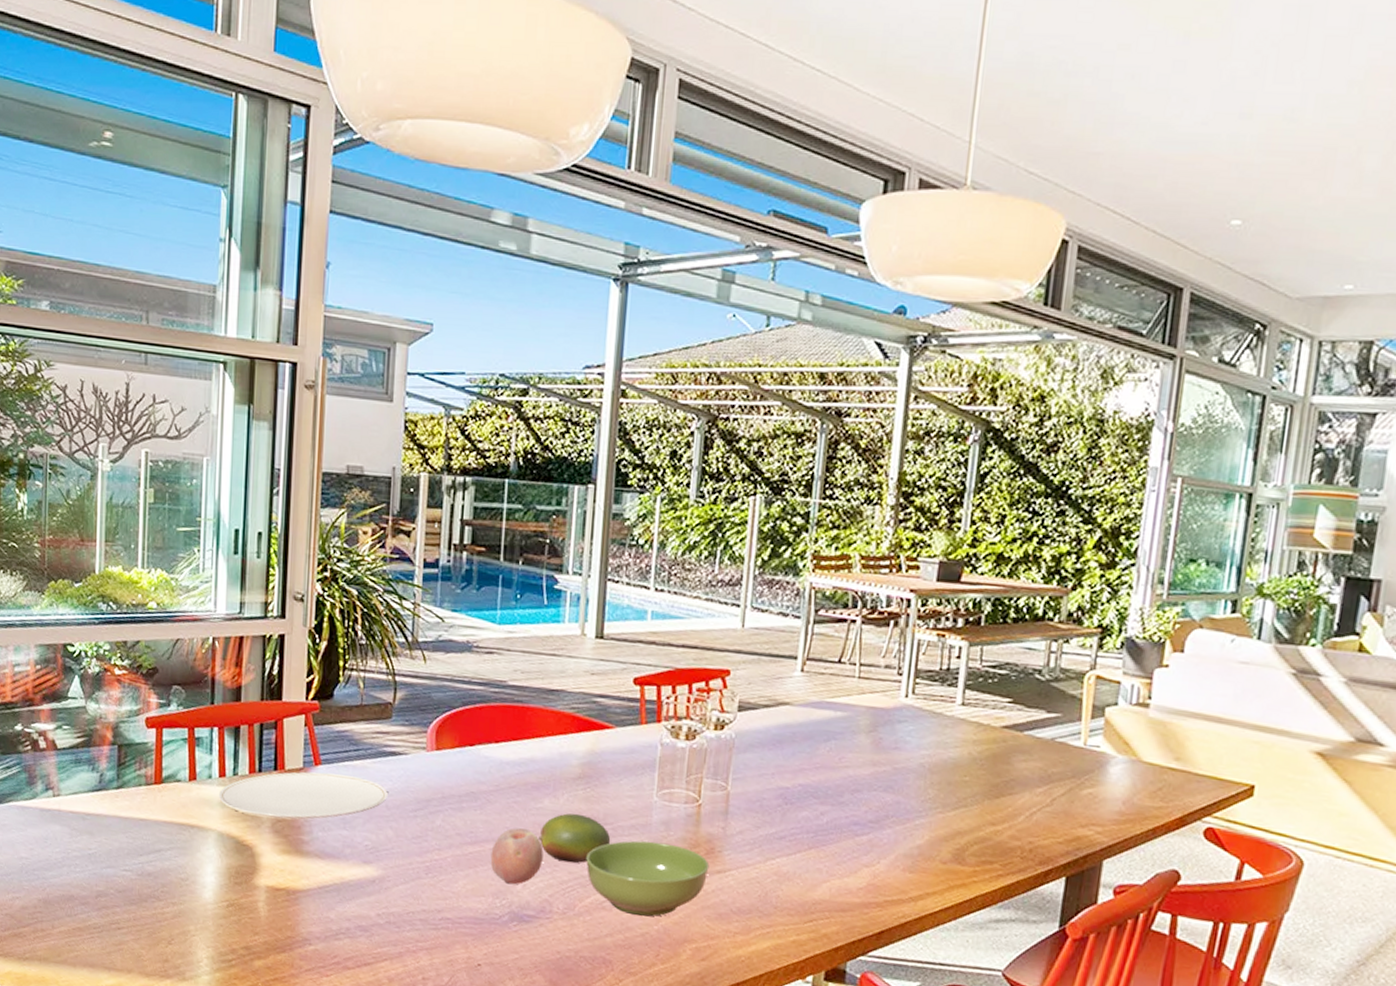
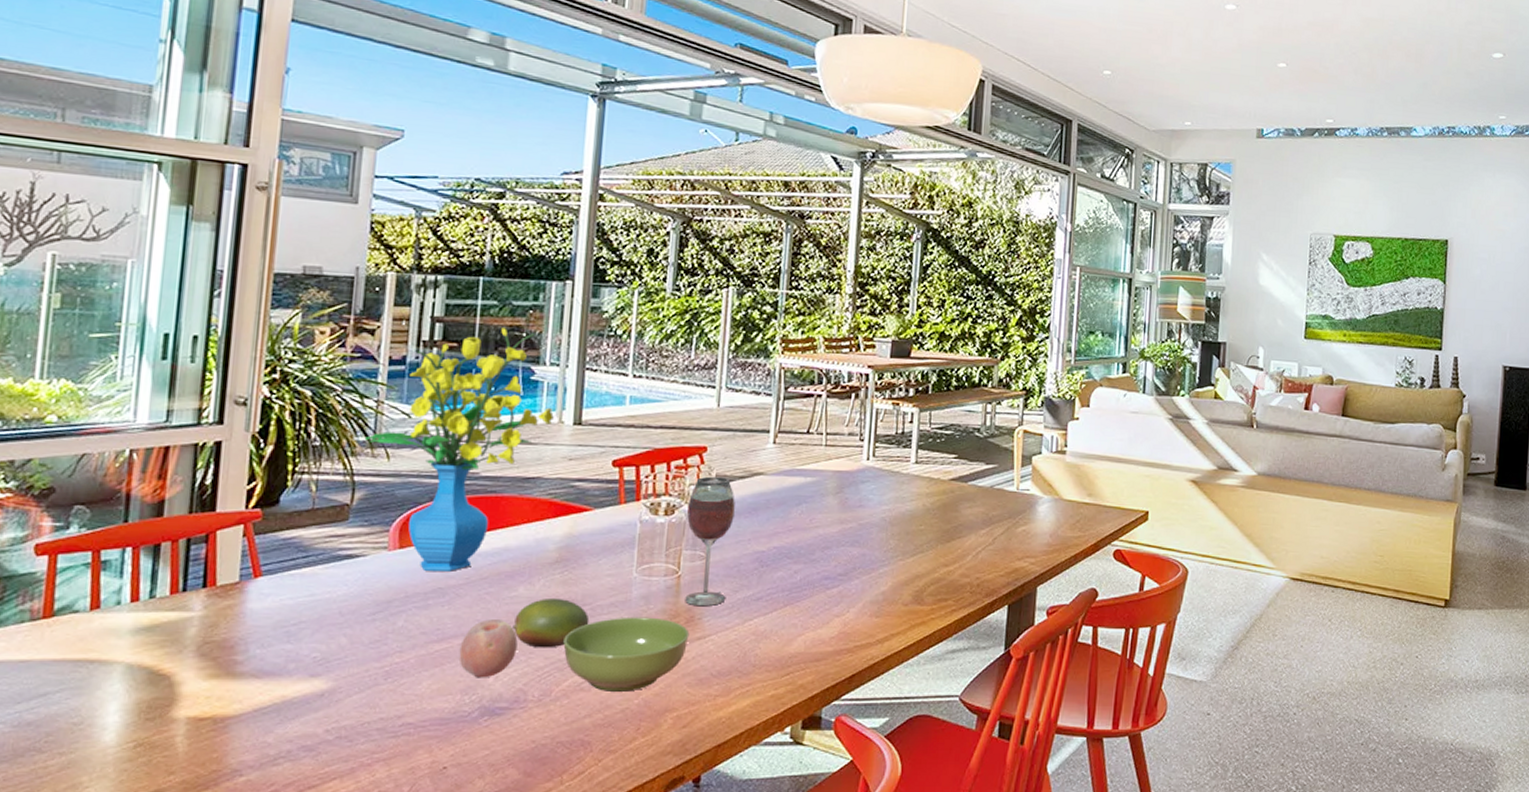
plate: present [218,772,388,820] -> none [128,584,342,641]
bouquet: none [403,533,577,777] -> present [364,328,554,571]
wineglass: none [705,702,759,840] -> present [685,476,736,607]

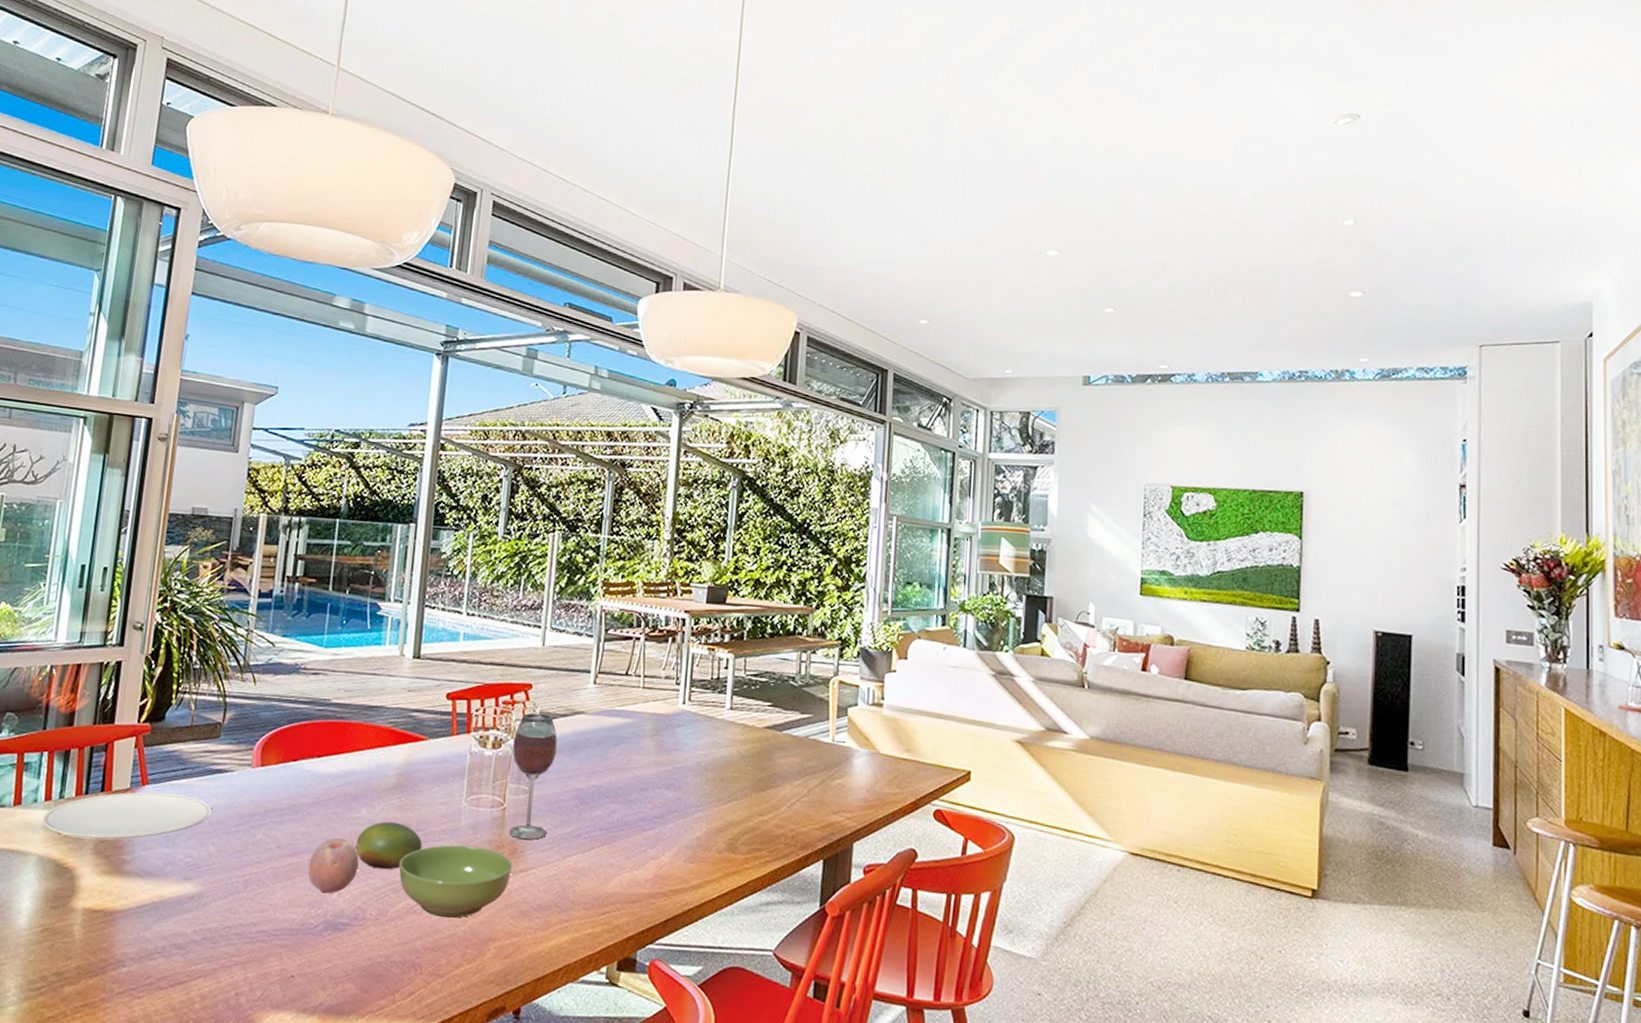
plate: none [128,584,342,641] -> present [42,792,212,840]
bouquet: present [364,328,554,571] -> none [235,566,396,790]

